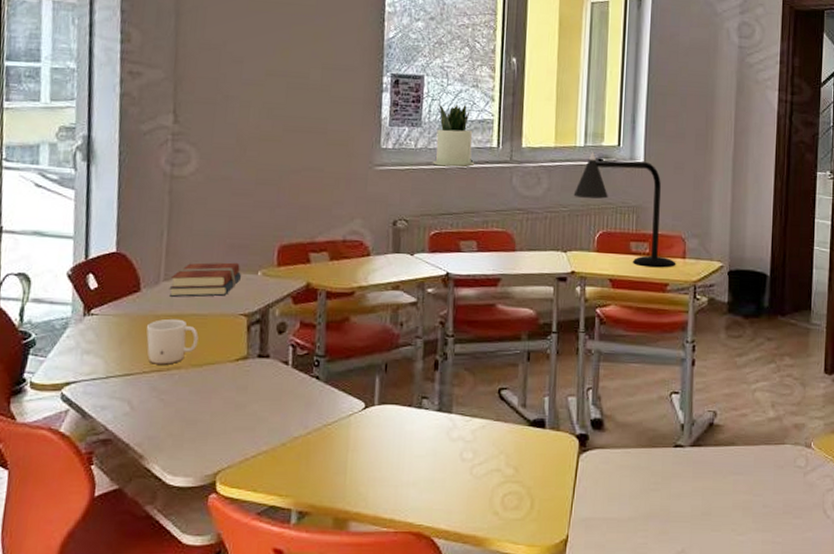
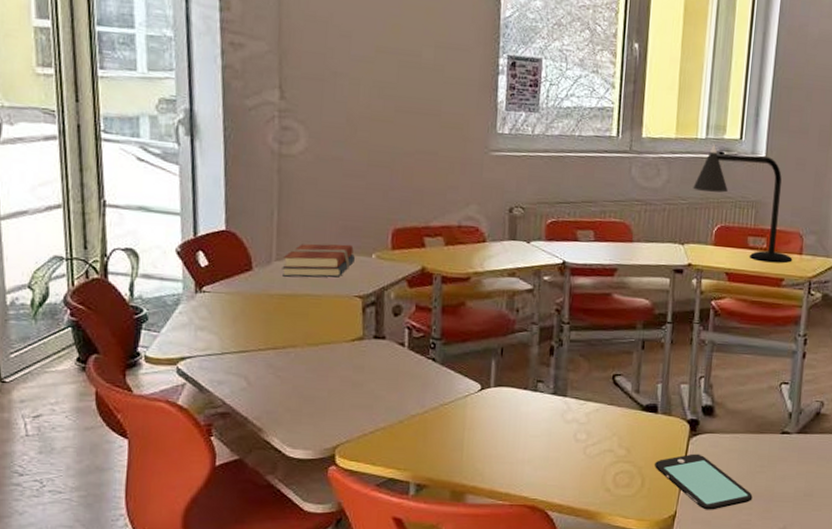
mug: present [146,318,199,365] -> none [259,298,313,343]
planter: present [432,103,475,168] -> none [550,89,594,156]
tablet: none [544,471,648,533] -> present [655,453,753,510]

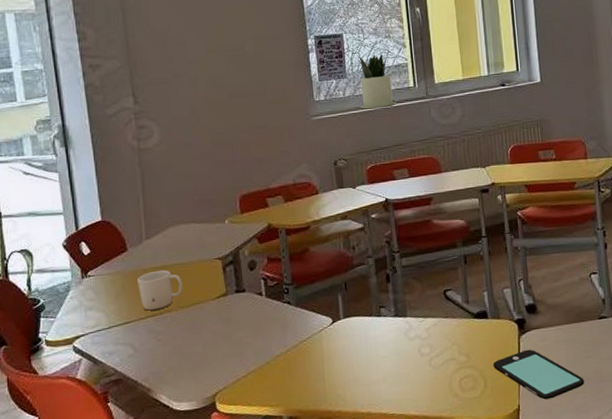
mug: none [259,298,313,343] -> present [136,269,183,311]
books: present [282,243,355,277] -> none [151,215,211,252]
planter: none [550,89,594,156] -> present [359,53,397,110]
desk lamp: present [693,144,793,264] -> none [484,78,580,171]

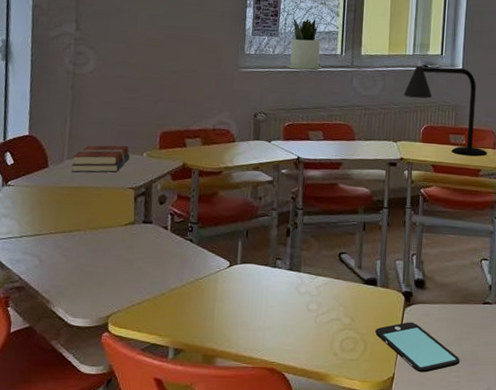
mug: present [136,269,183,311] -> none [52,190,95,228]
books: none [151,215,211,252] -> present [71,145,130,173]
desk lamp: none [484,78,580,171] -> present [403,59,488,157]

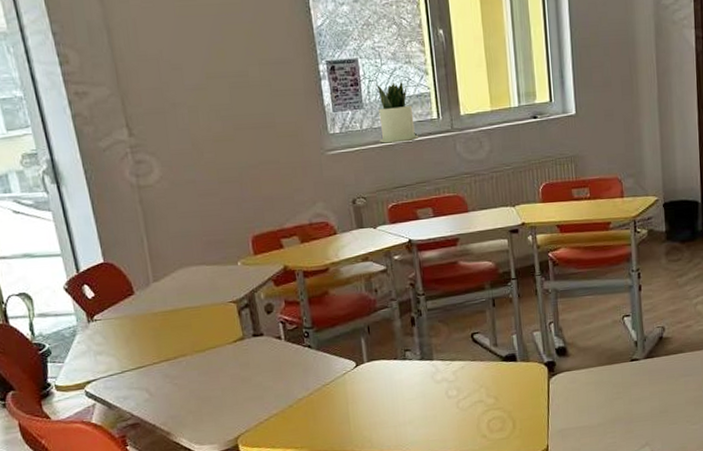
books: present [71,145,130,173] -> none [159,257,223,295]
tablet: present [375,322,460,373] -> none [522,391,614,440]
desk lamp: present [403,59,488,157] -> none [514,110,616,211]

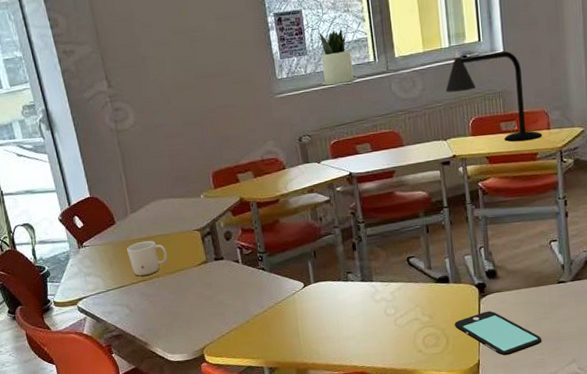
mug: none [147,313,197,355] -> present [126,240,168,277]
desk lamp: none [514,110,616,211] -> present [445,50,543,142]
tablet: none [522,391,614,440] -> present [455,311,542,356]

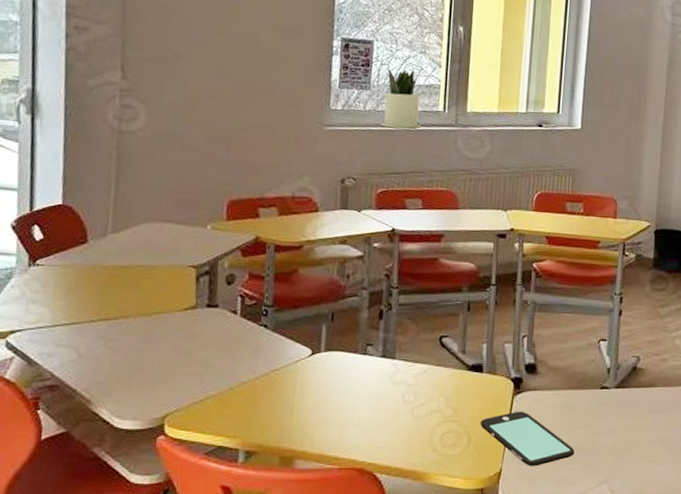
mug: present [126,240,168,277] -> none [93,269,147,314]
desk lamp: present [445,50,543,142] -> none [514,117,608,227]

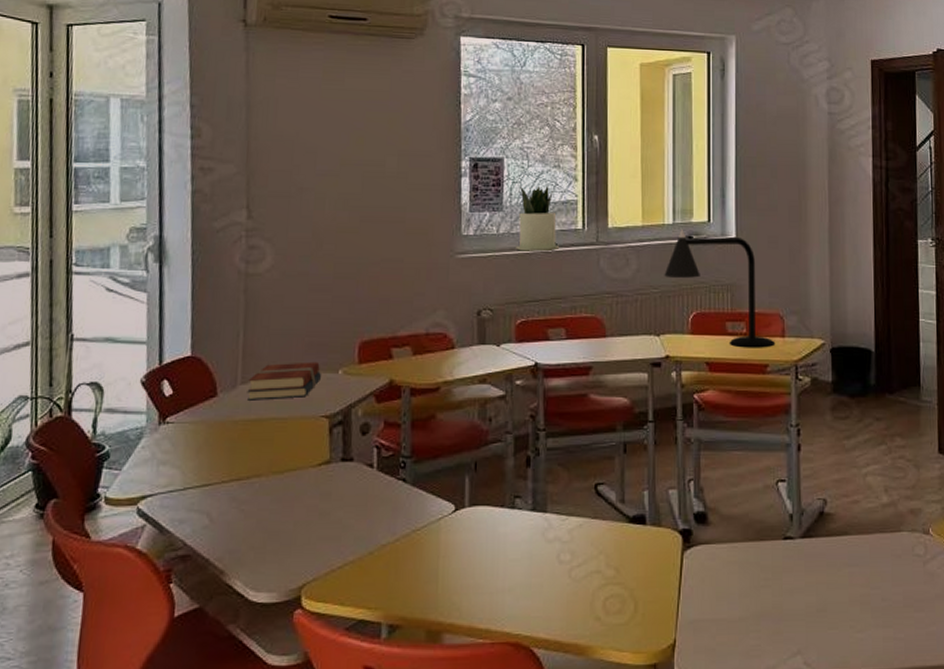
books: none [117,216,190,249] -> present [247,361,321,400]
tablet: present [480,411,575,466] -> none [648,569,759,636]
desk lamp: none [514,117,608,227] -> present [664,228,776,348]

